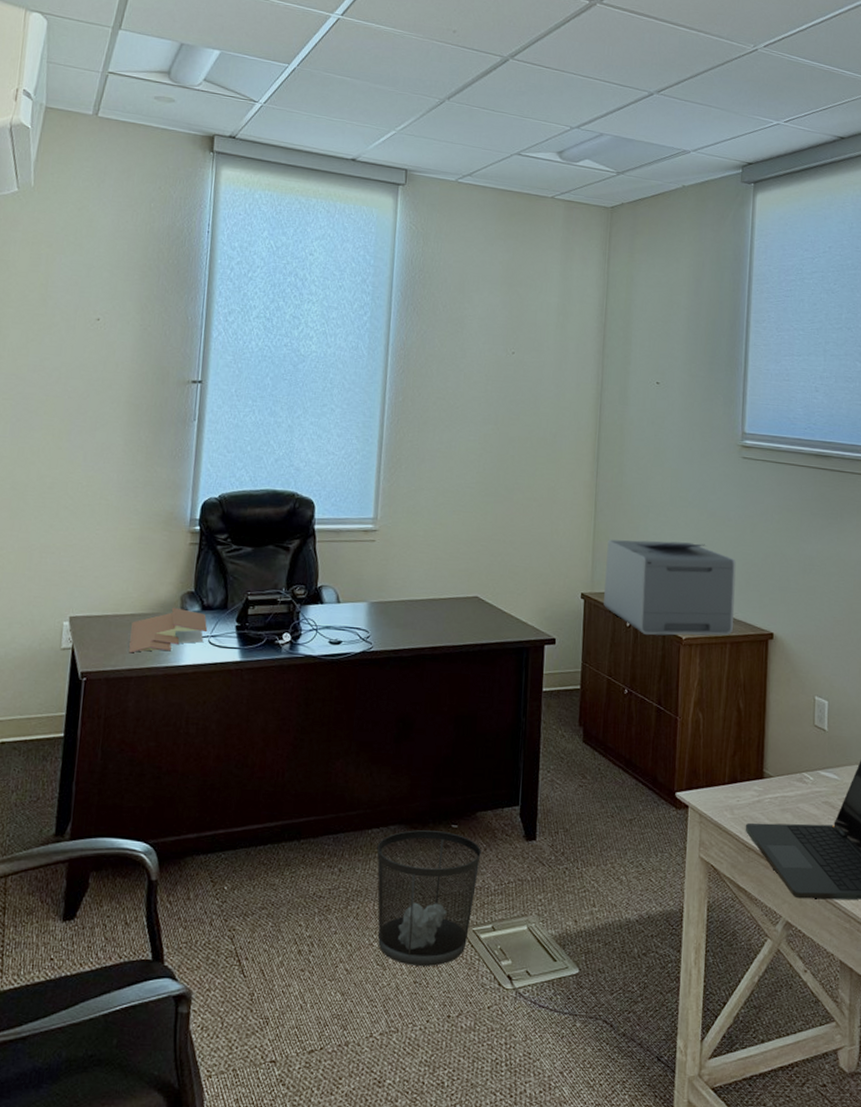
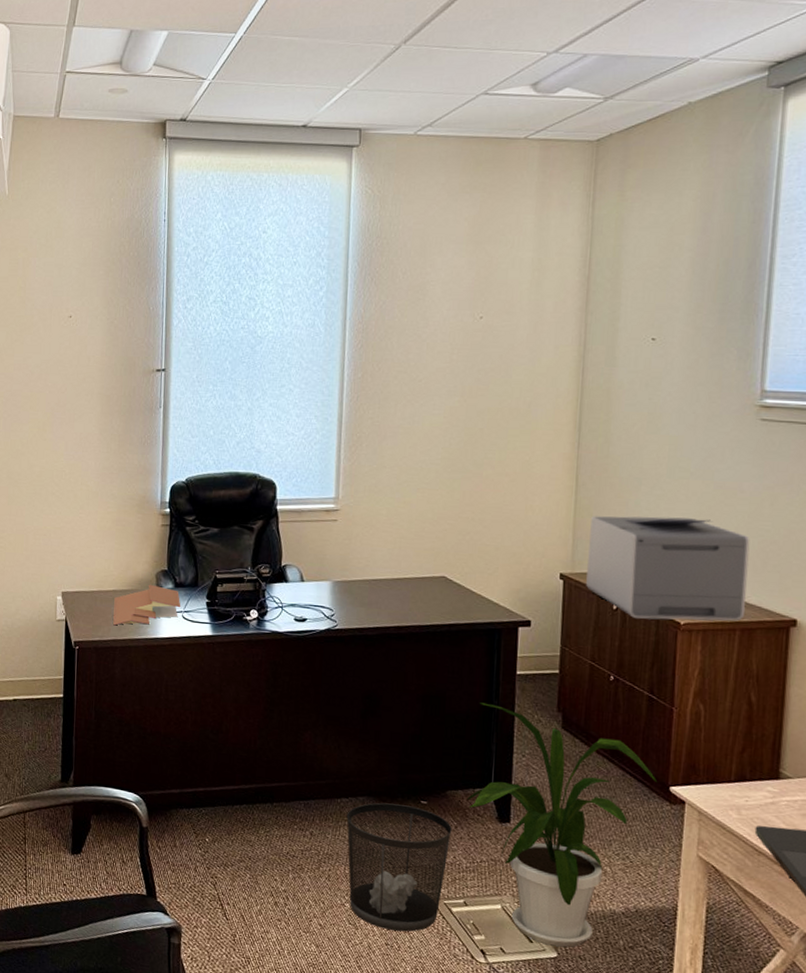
house plant: none [496,720,665,962] -> present [467,702,657,948]

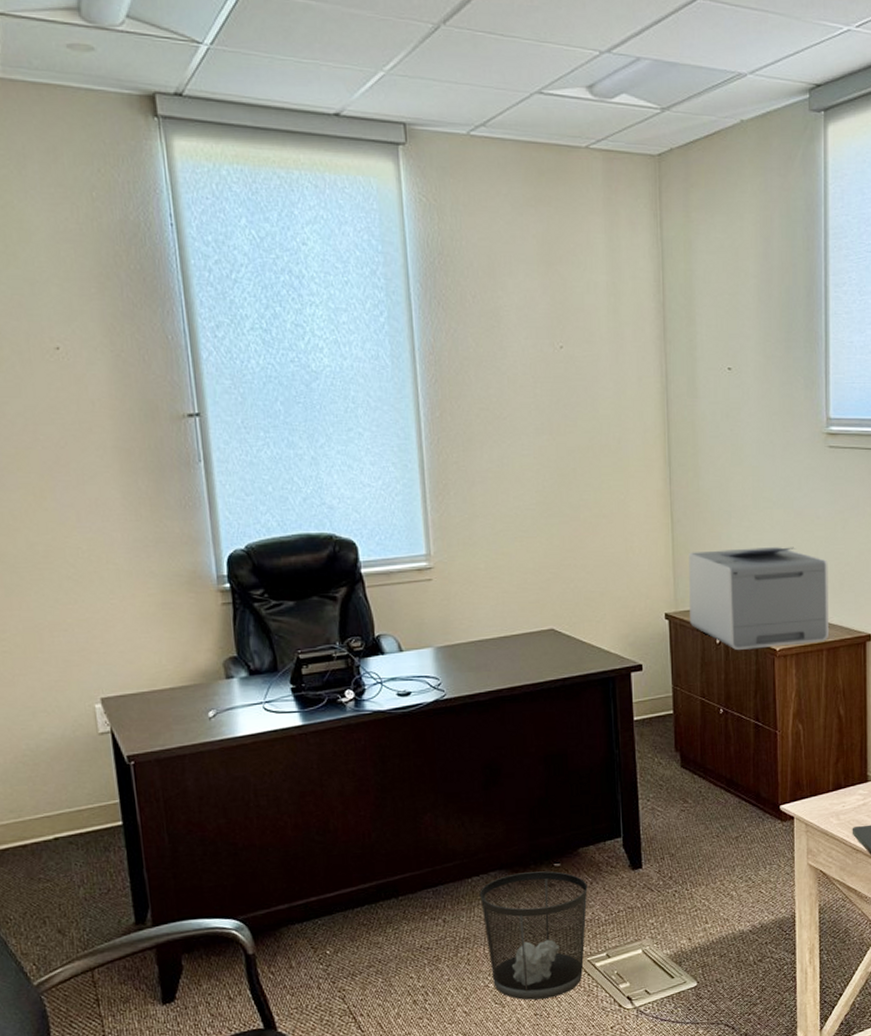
papers: present [113,584,181,626] -> none [173,675,261,730]
house plant: present [467,702,657,948] -> none [599,754,768,977]

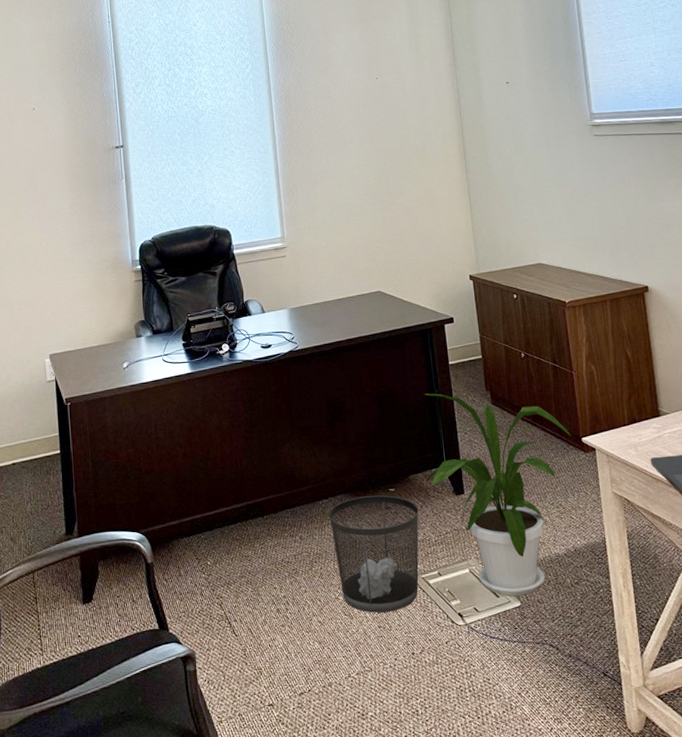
house plant: none [599,754,768,977] -> present [423,393,571,597]
printer: present [689,547,830,650] -> none [485,216,611,303]

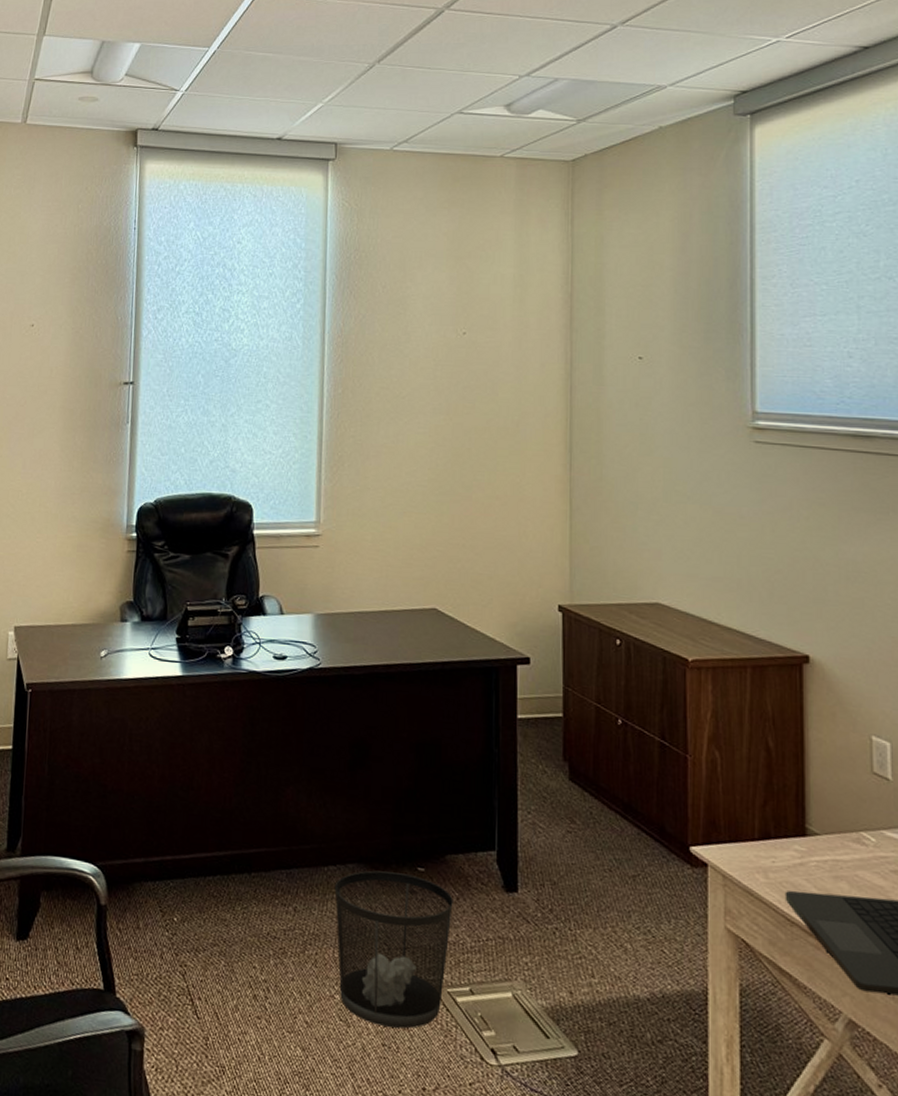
house plant: present [423,393,571,597] -> none [469,751,675,1044]

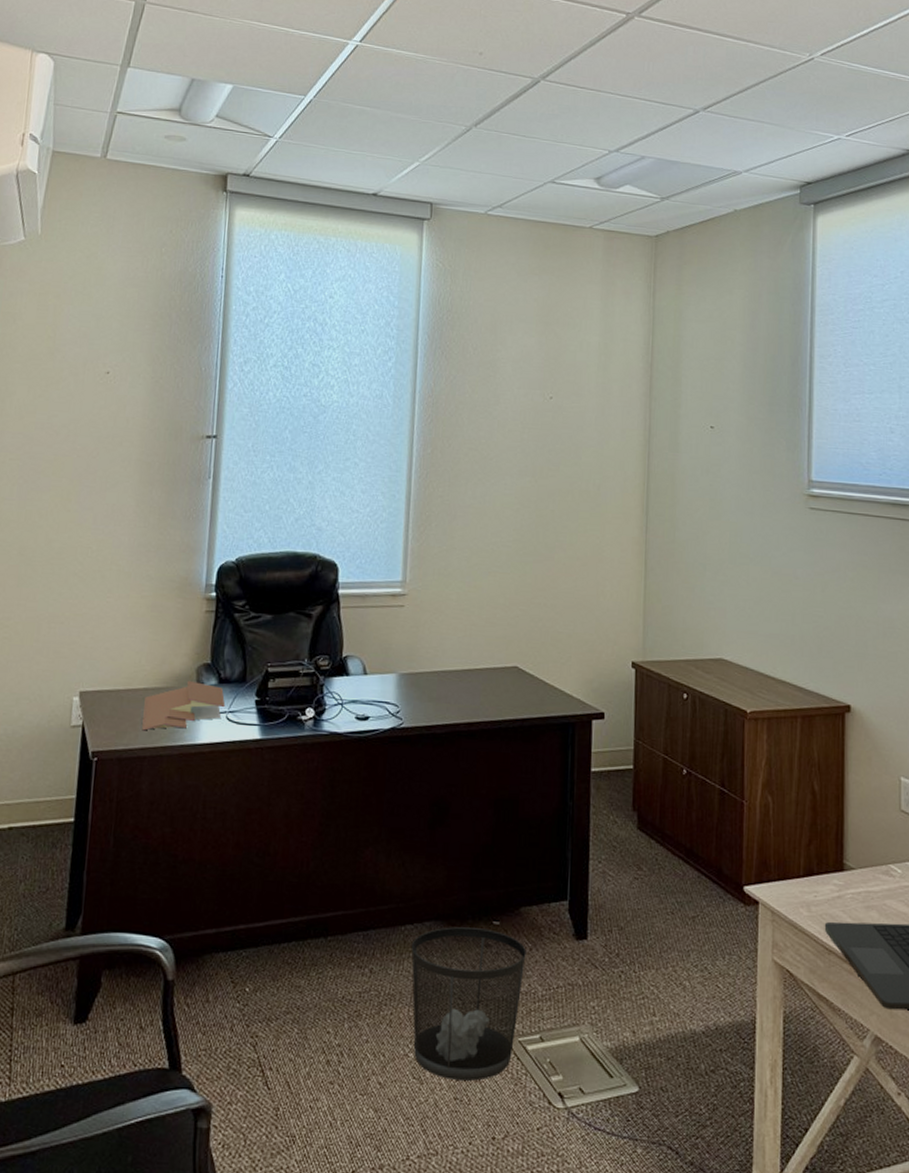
papers: none [71,617,148,665] -> present [142,680,226,731]

